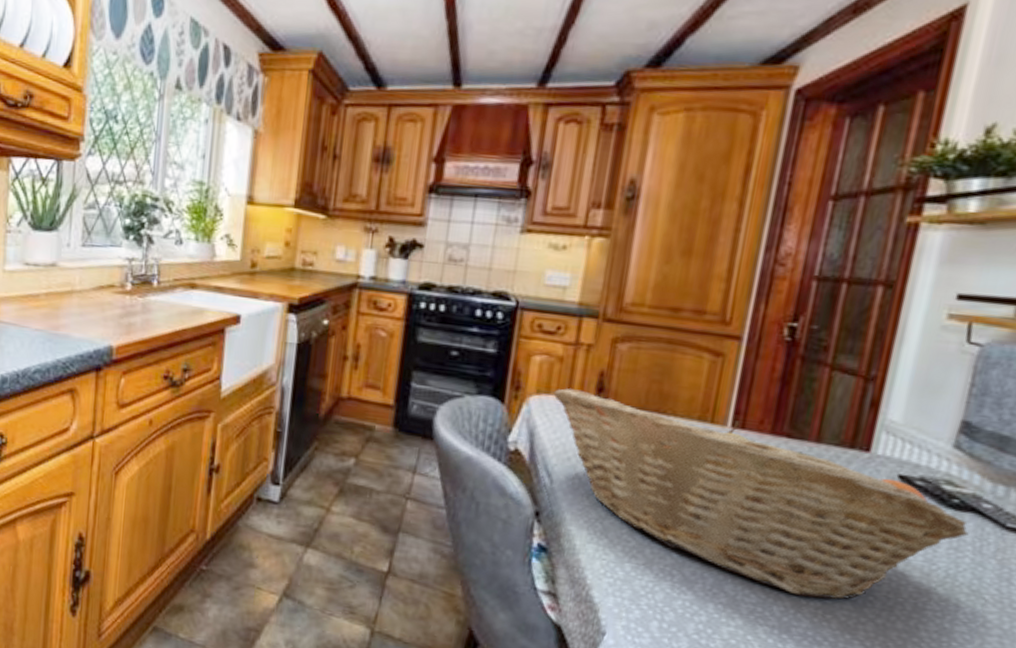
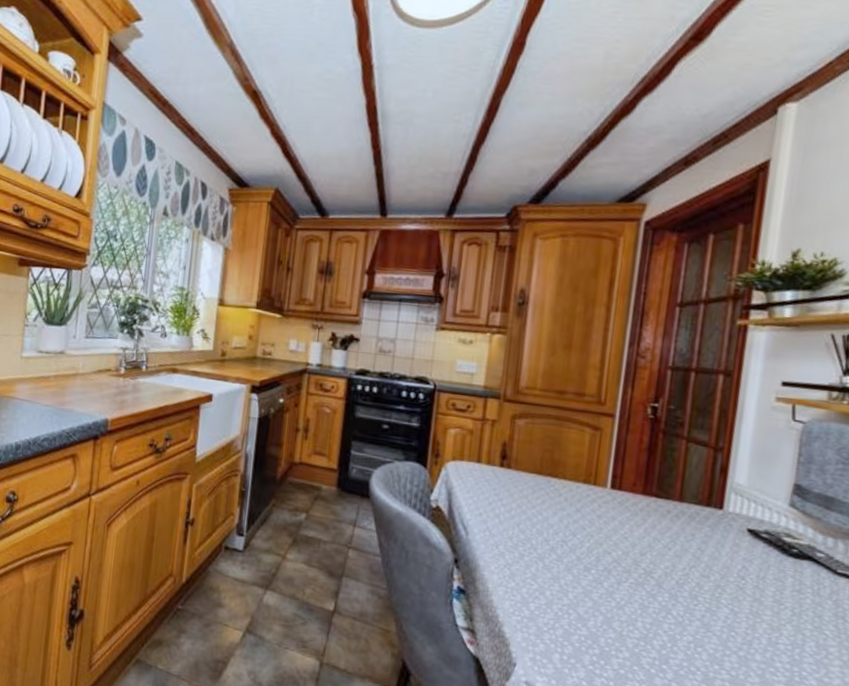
fruit basket: present [553,388,969,600] -> none [466,456,808,635]

